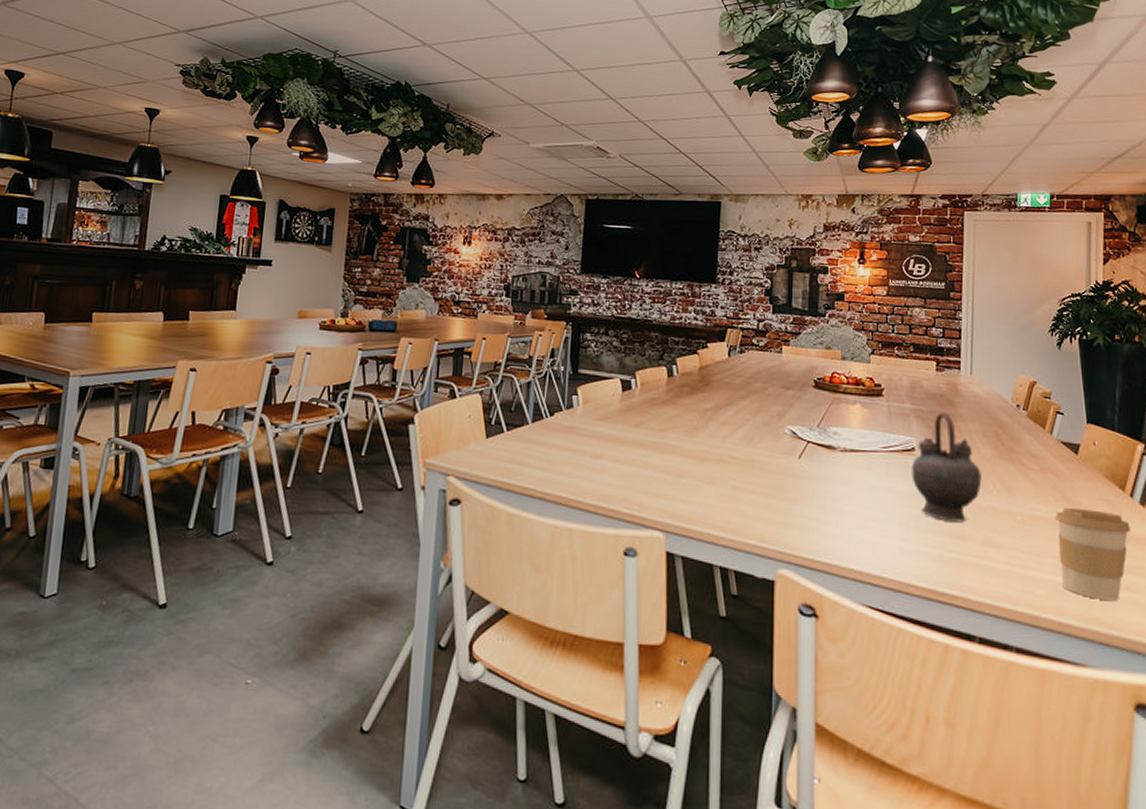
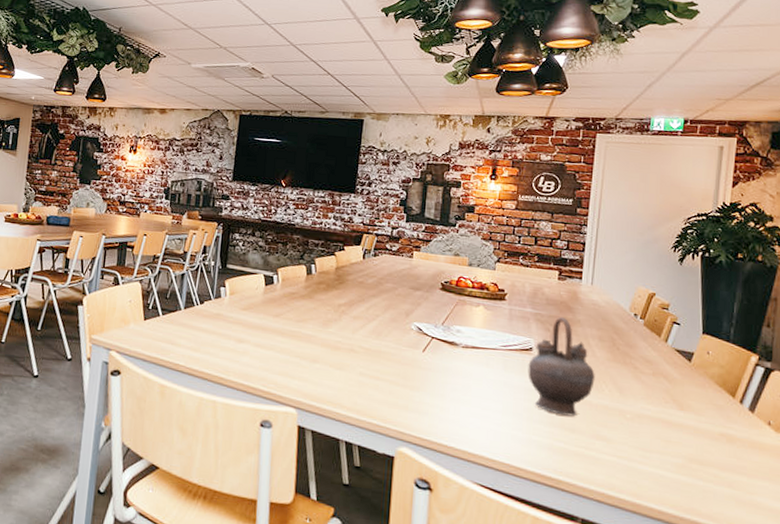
coffee cup: present [1054,508,1130,601] -> none [663,409,737,496]

